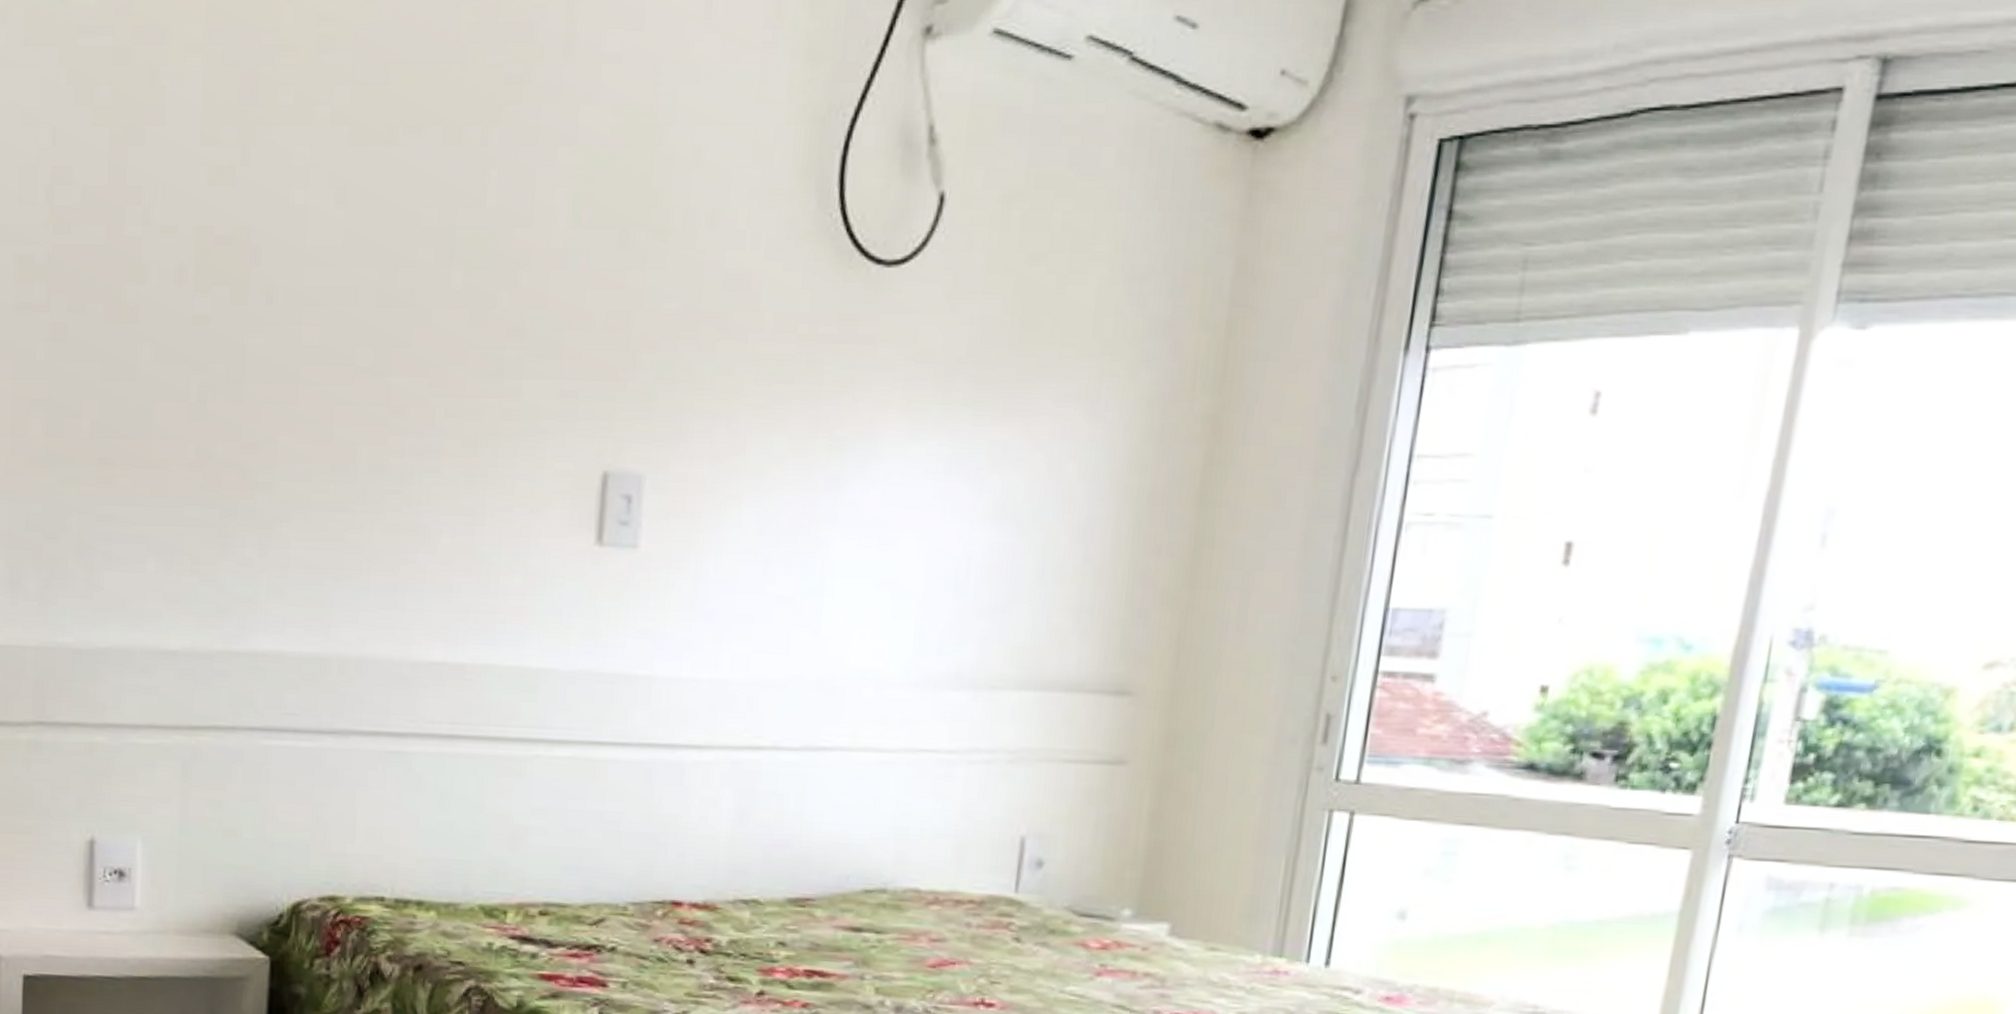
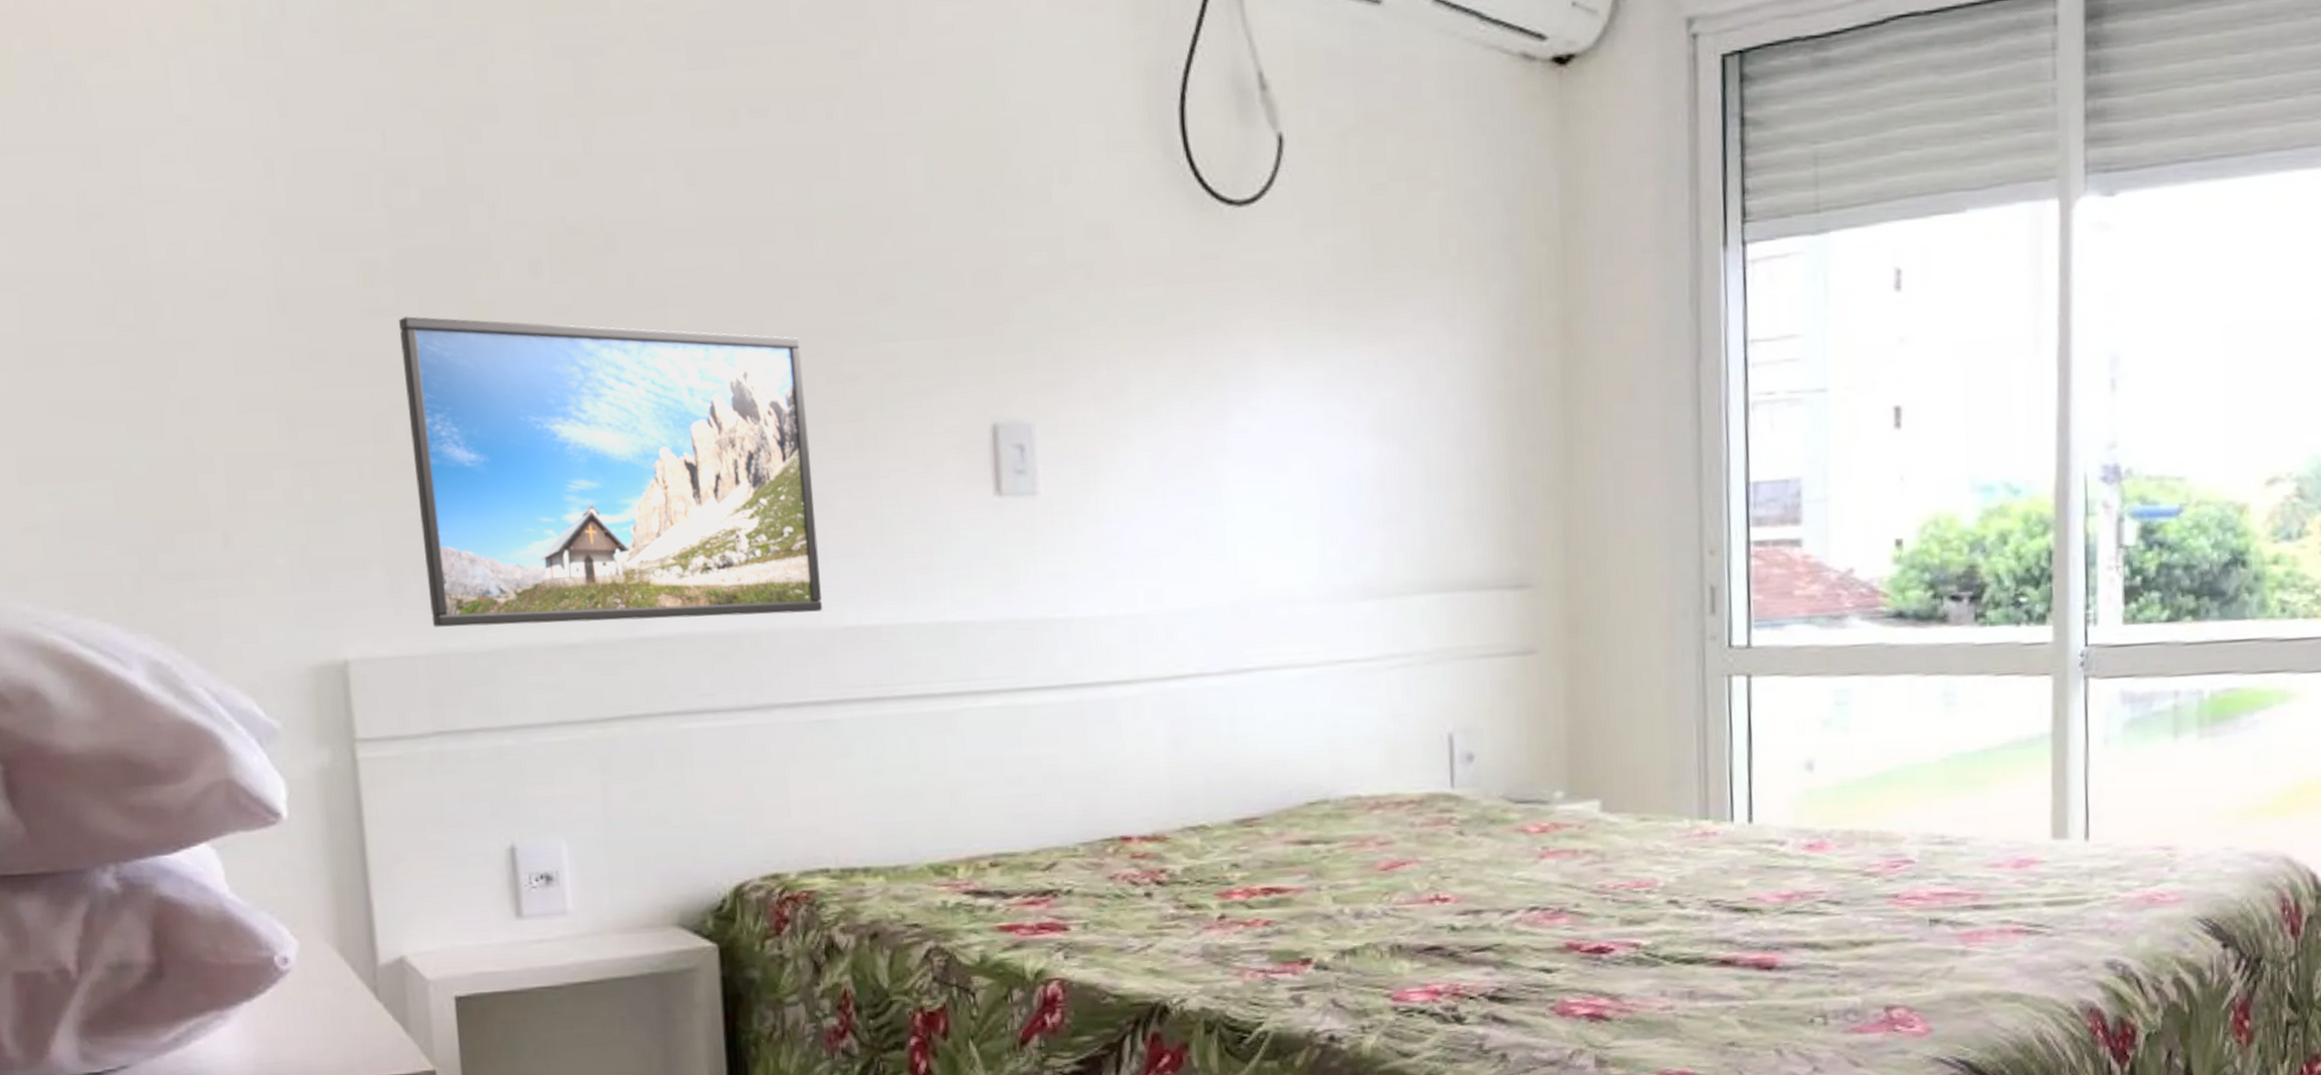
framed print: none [43,314,426,644] -> present [398,316,823,627]

